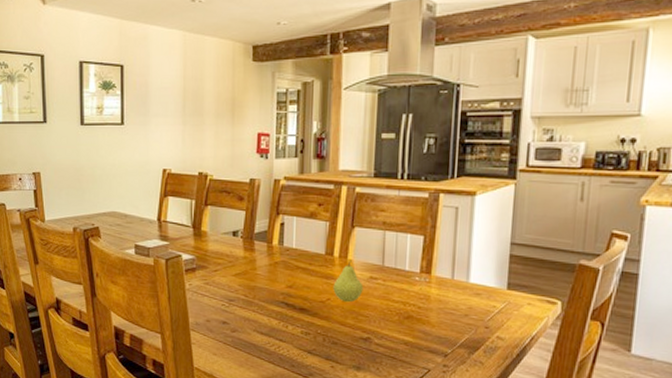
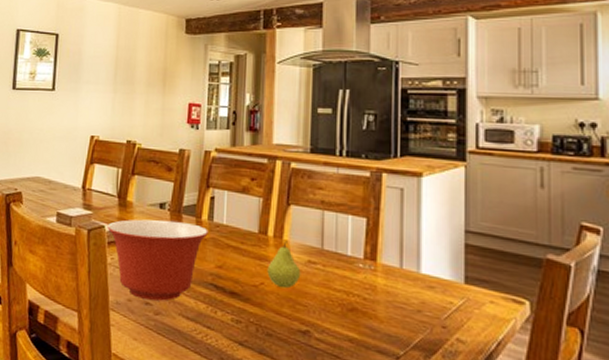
mixing bowl: none [184,246,279,320] -> present [107,219,208,301]

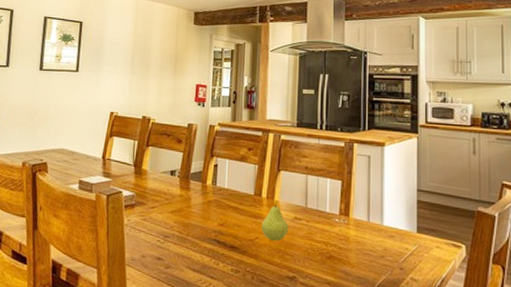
mixing bowl: present [107,219,208,301] -> none [124,185,212,256]

